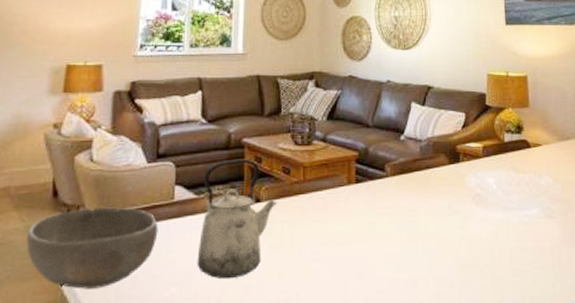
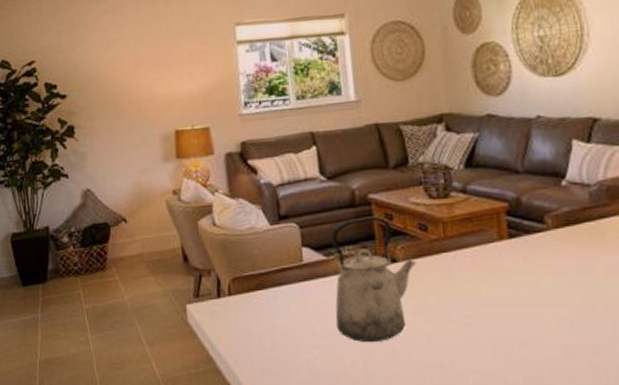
bowl: present [26,207,159,289] -> none [166,270,292,350]

